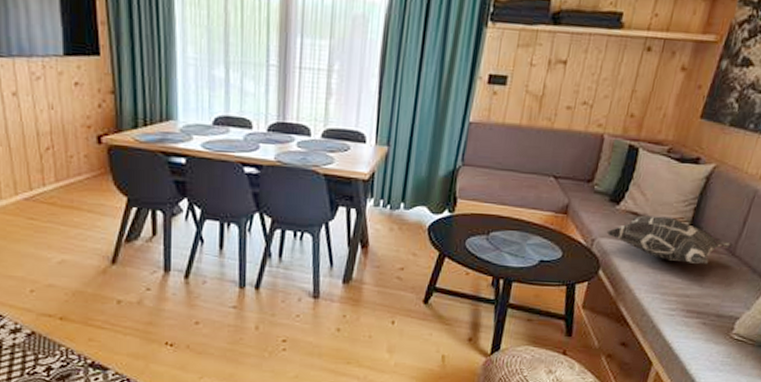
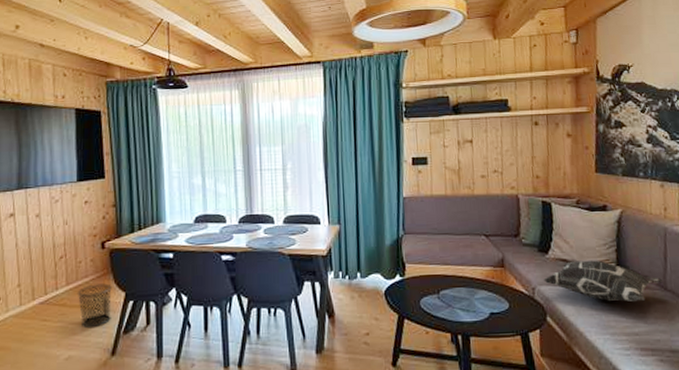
waste bin: none [68,184,111,232] -> present [77,283,112,327]

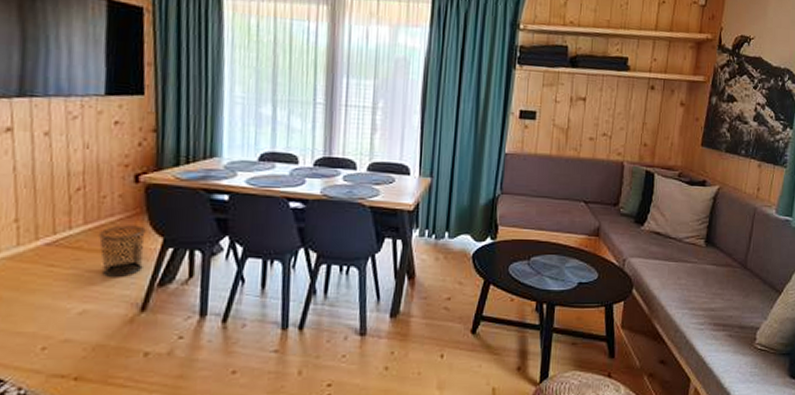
decorative pillow: present [543,260,663,302] -> none [635,234,744,278]

